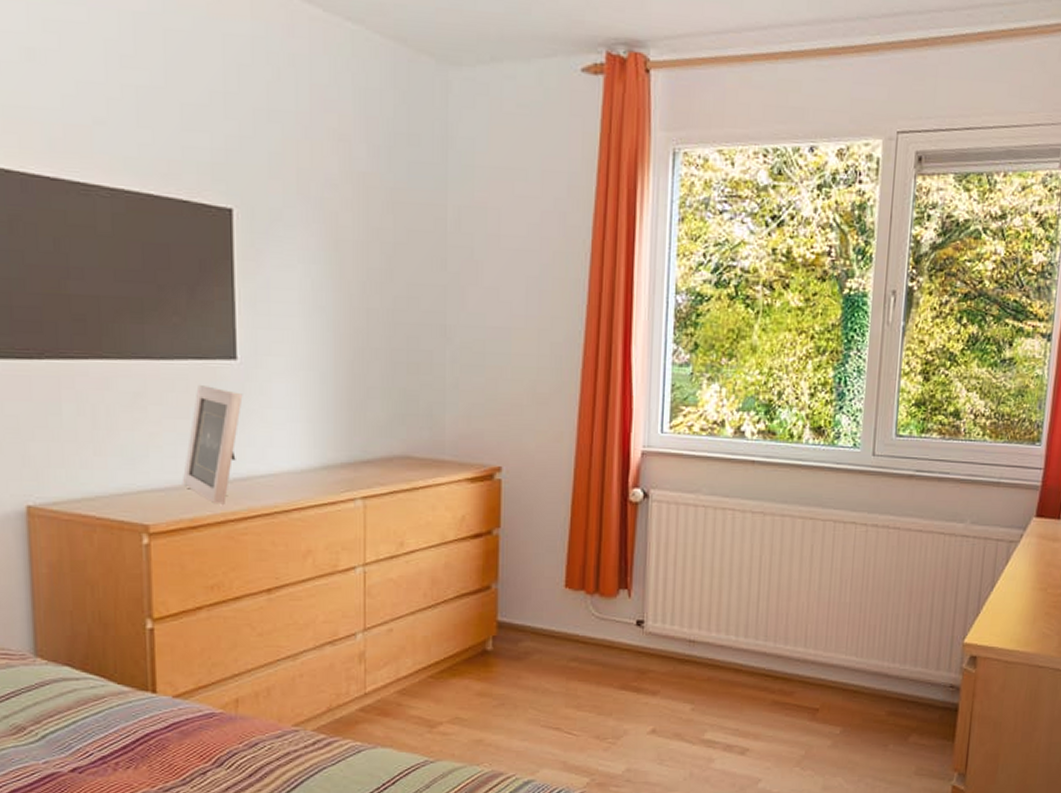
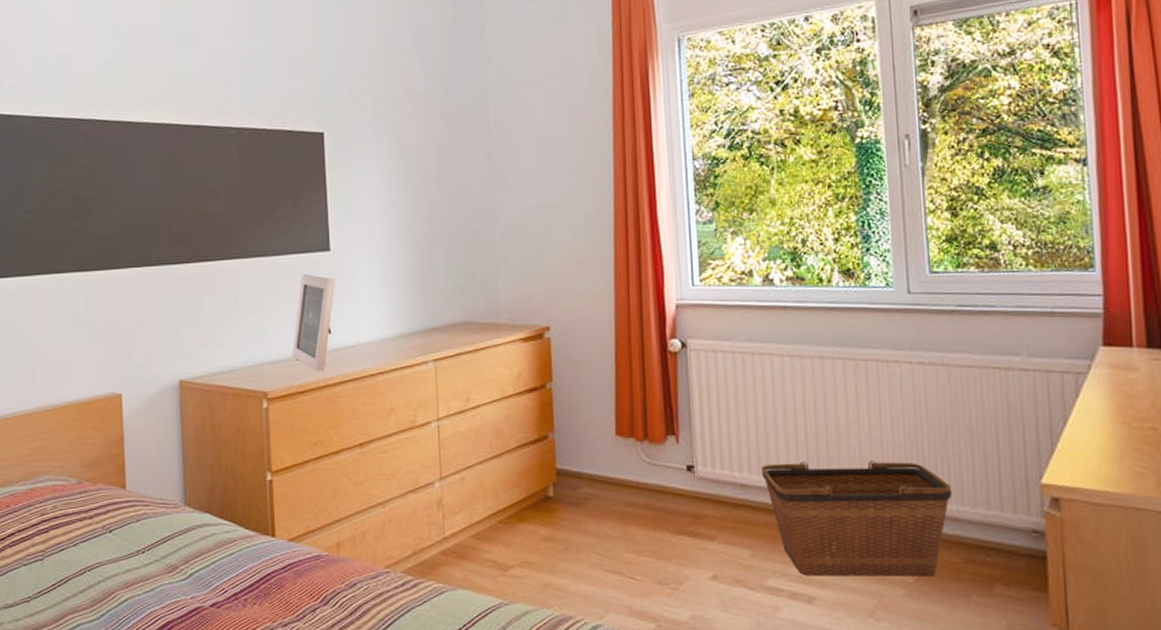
bicycle basket: none [710,619,886,729] -> present [760,460,952,576]

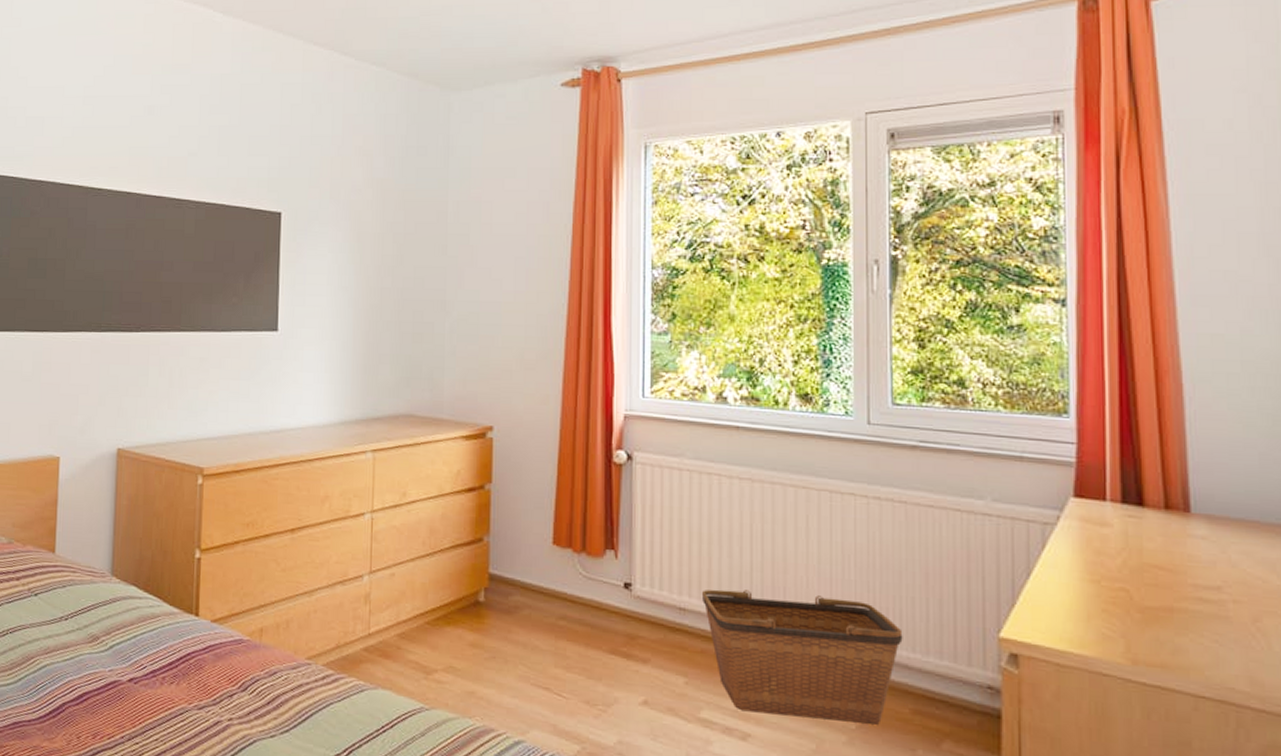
picture frame: present [291,274,336,372] -> none [230,352,281,453]

